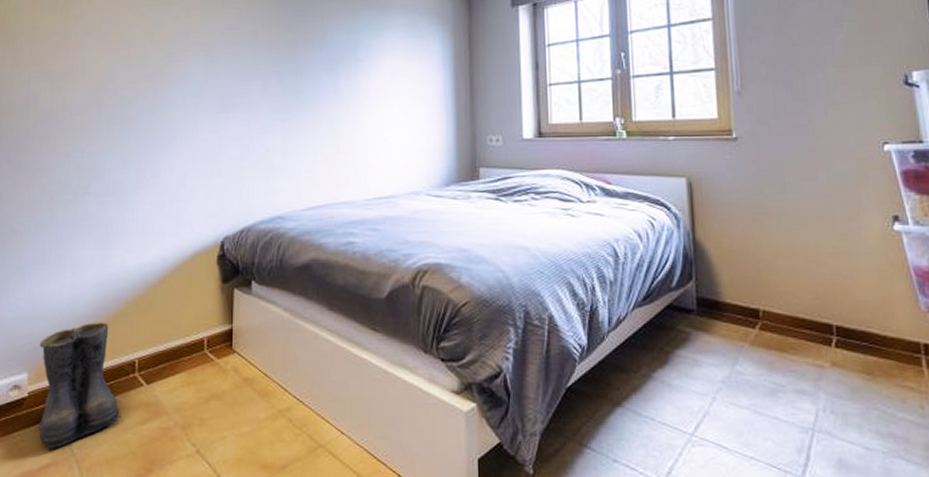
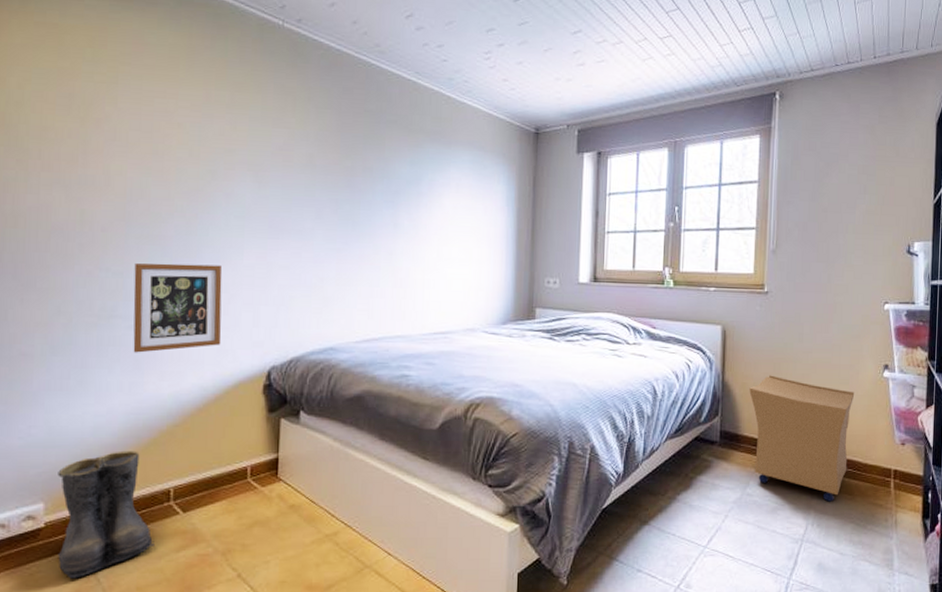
picture frame: none [103,141,180,227] -> present [133,263,223,353]
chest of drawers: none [726,232,861,383] -> present [749,375,855,502]

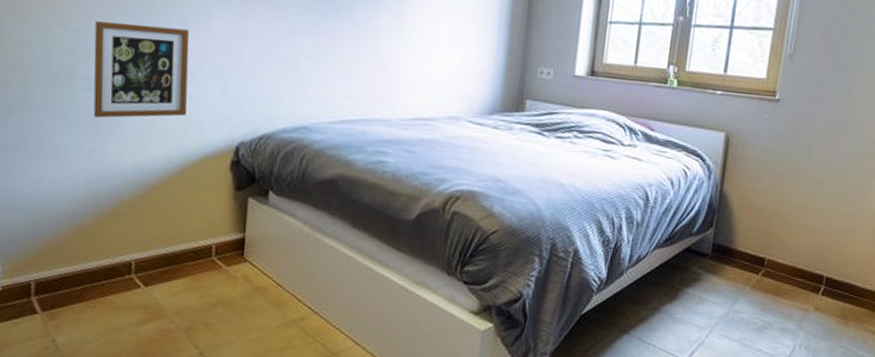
boots: present [58,451,154,579] -> none [15,219,115,345]
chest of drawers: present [749,375,855,502] -> none [745,189,861,325]

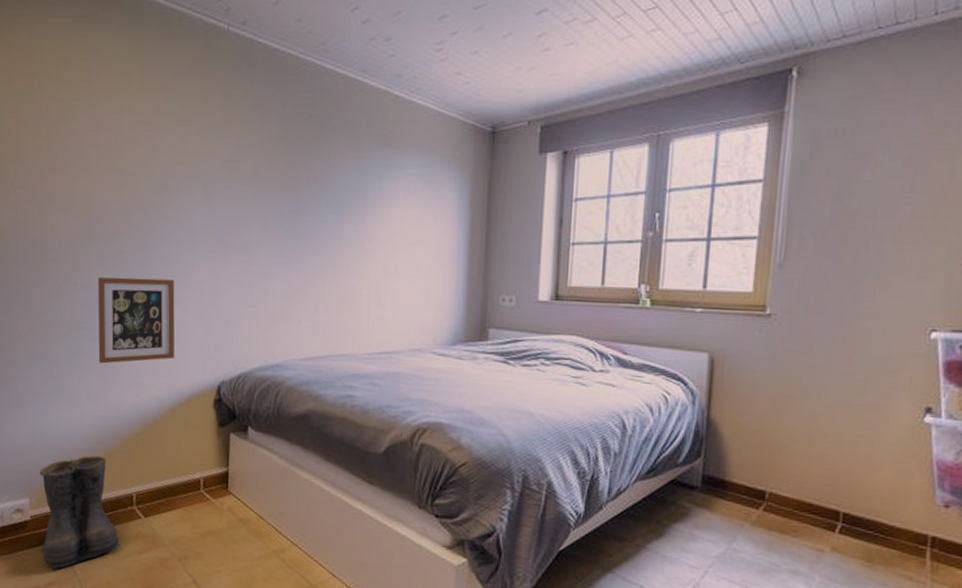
boots: none [15,219,115,345] -> present [39,455,121,569]

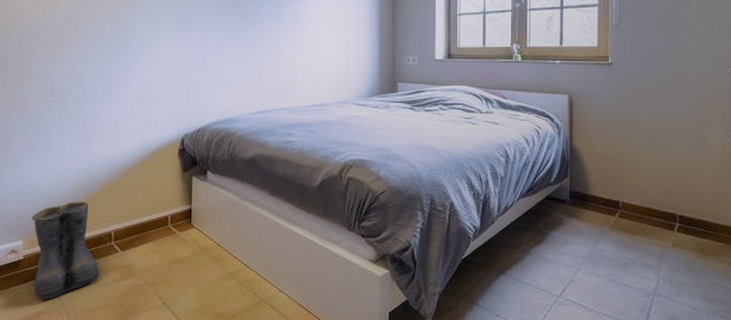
picture frame: present [97,277,175,364] -> none [81,53,146,124]

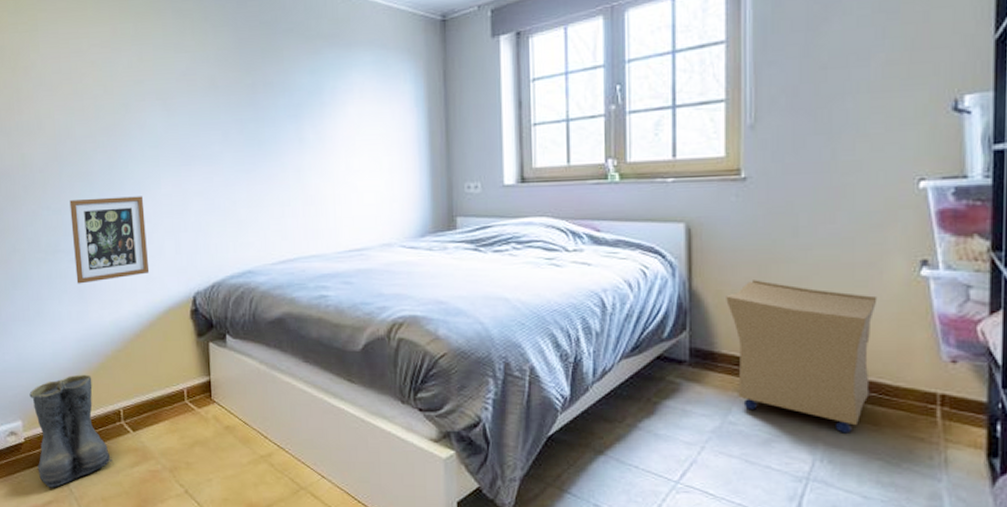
picture frame: none [81,53,146,124] -> present [69,196,150,284]
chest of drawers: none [597,140,703,259] -> present [726,280,878,433]

